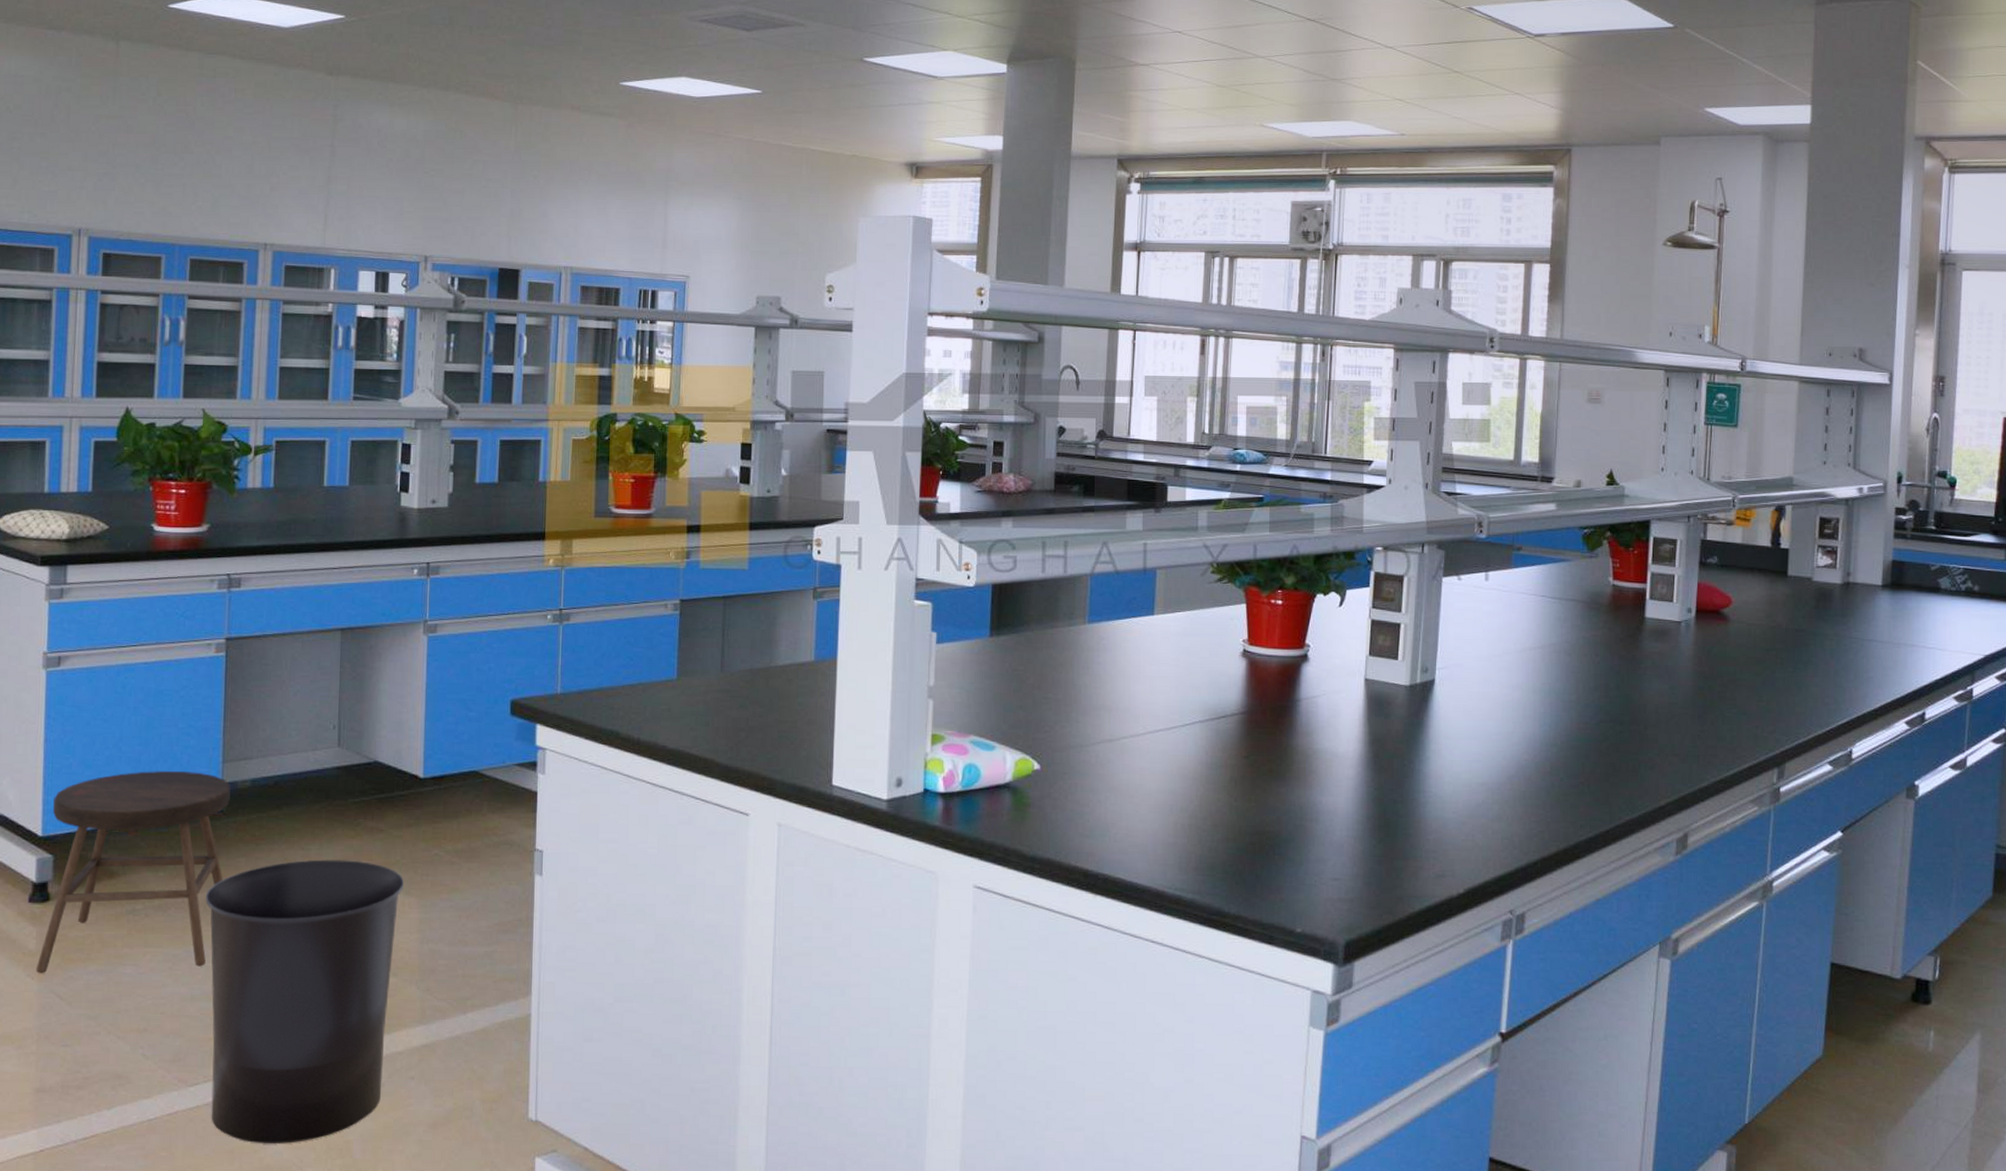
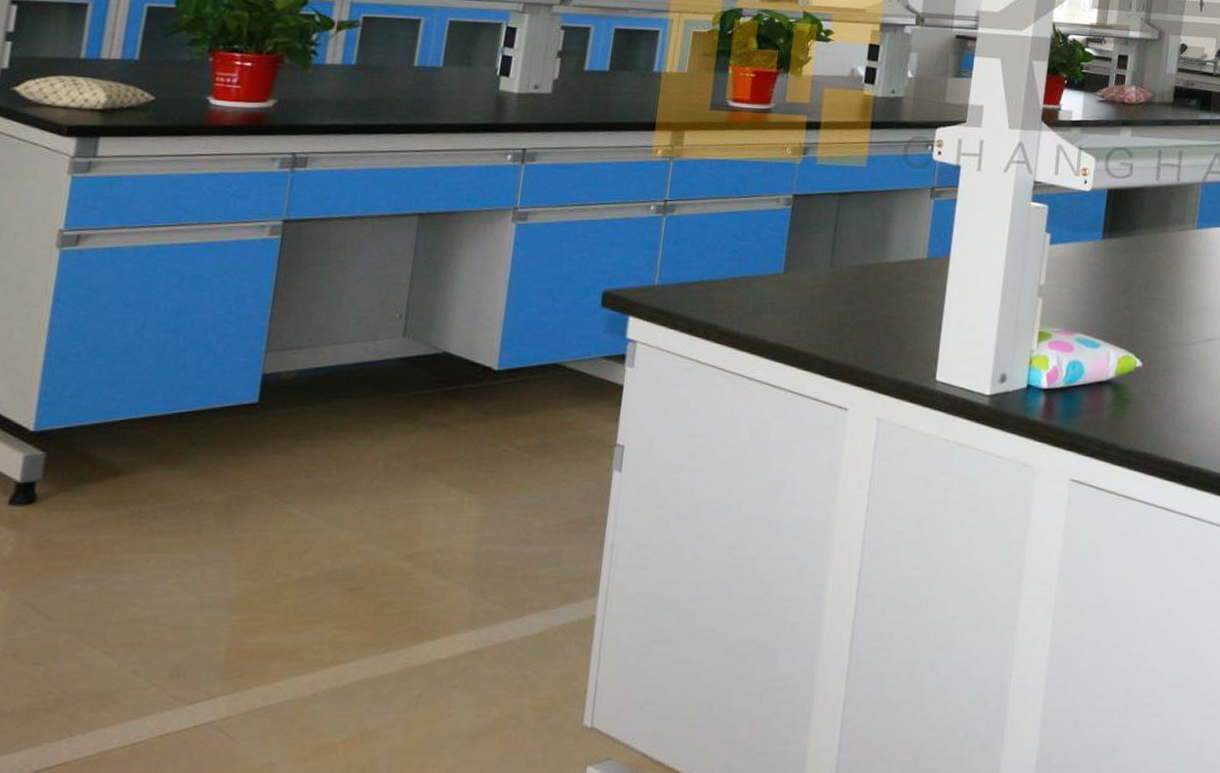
stool: present [36,771,231,974] -> none [8,360,272,584]
waste bin: present [205,859,404,1144] -> none [210,456,465,764]

